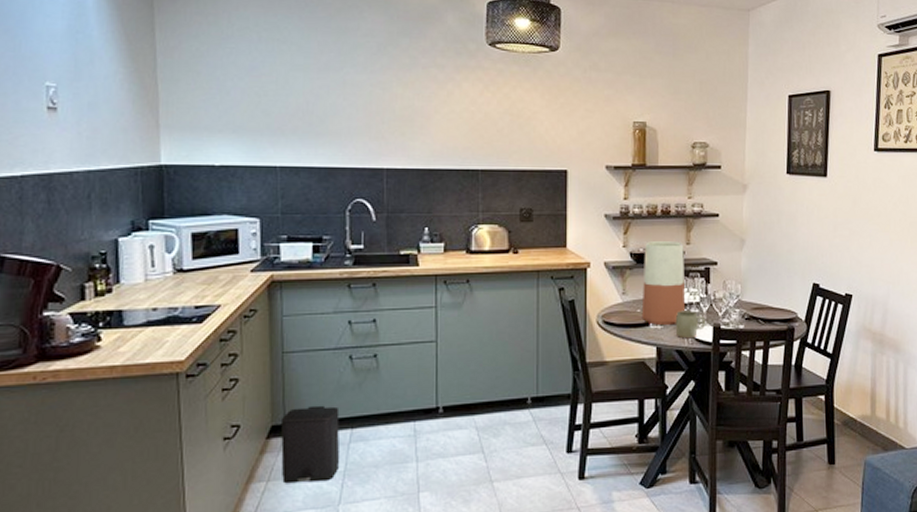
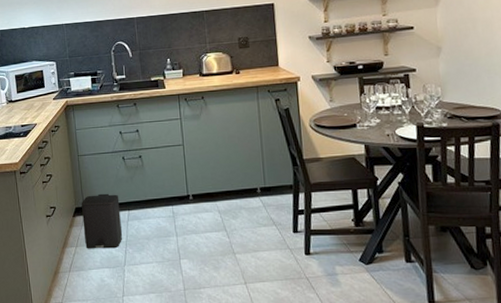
vase: present [641,241,685,325] -> none [346,53,388,126]
mug: present [675,310,705,339] -> none [379,112,409,137]

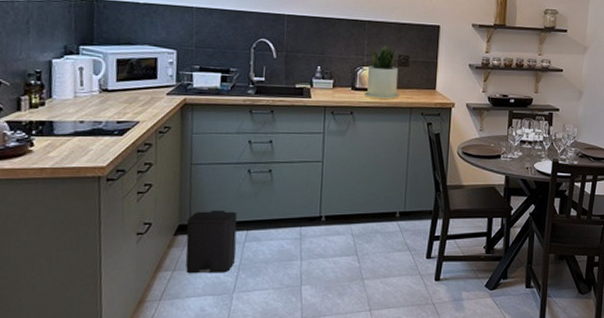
planter: none [210,30,245,83] -> present [363,45,400,100]

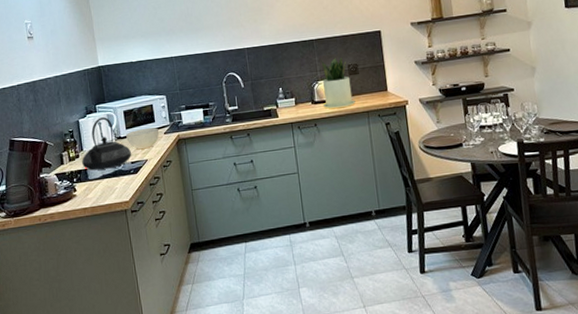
teapot: none [48,62,119,125] -> present [82,117,131,171]
bowl: none [115,84,161,109] -> present [126,127,159,150]
pedal bin: present [185,210,238,274] -> none [196,226,240,286]

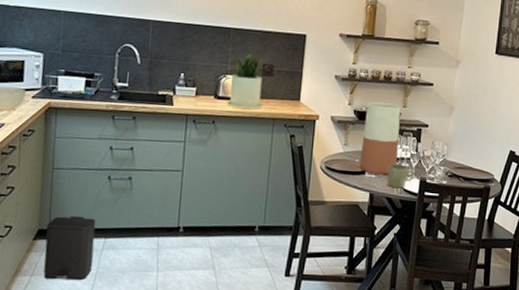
pedal bin: none [196,226,240,286] -> present [43,215,96,281]
vase: none [450,75,491,145] -> present [359,102,401,175]
mug: none [483,130,510,154] -> present [387,164,413,189]

